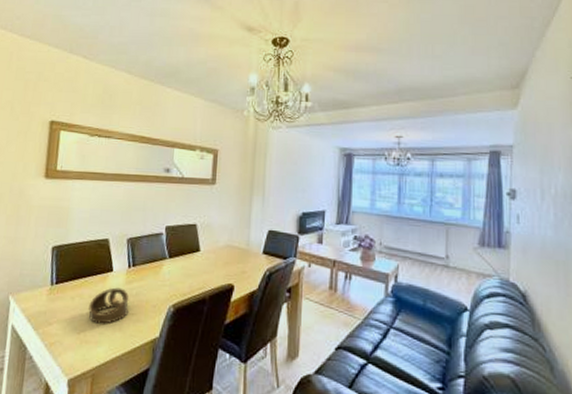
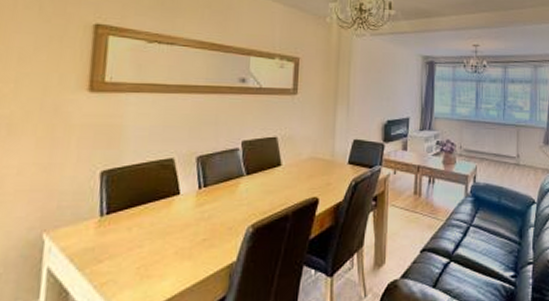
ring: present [89,287,128,324] -> none [150,212,200,255]

